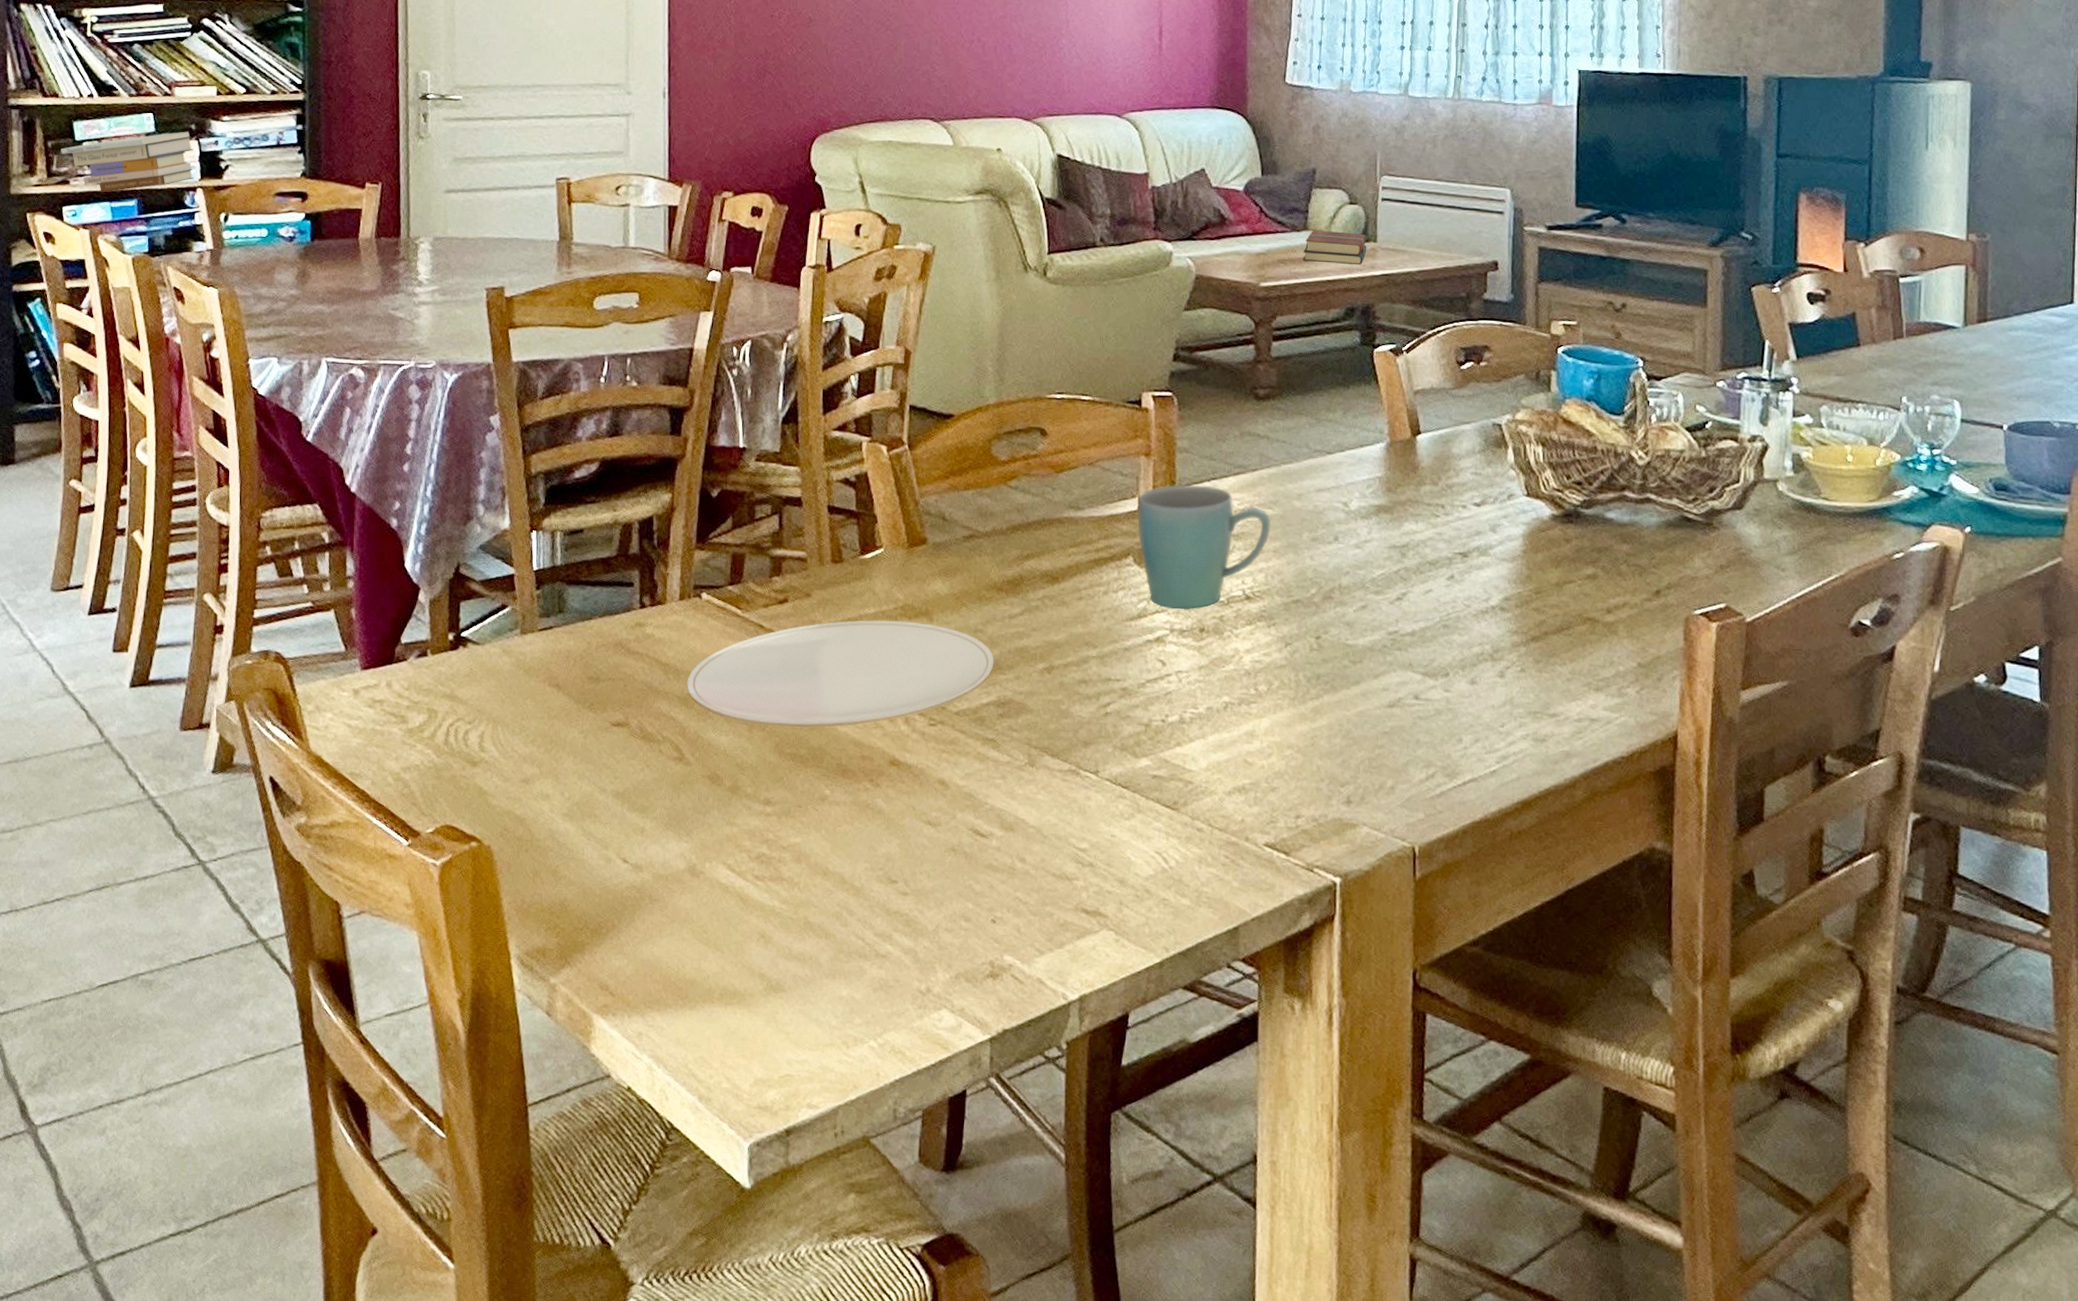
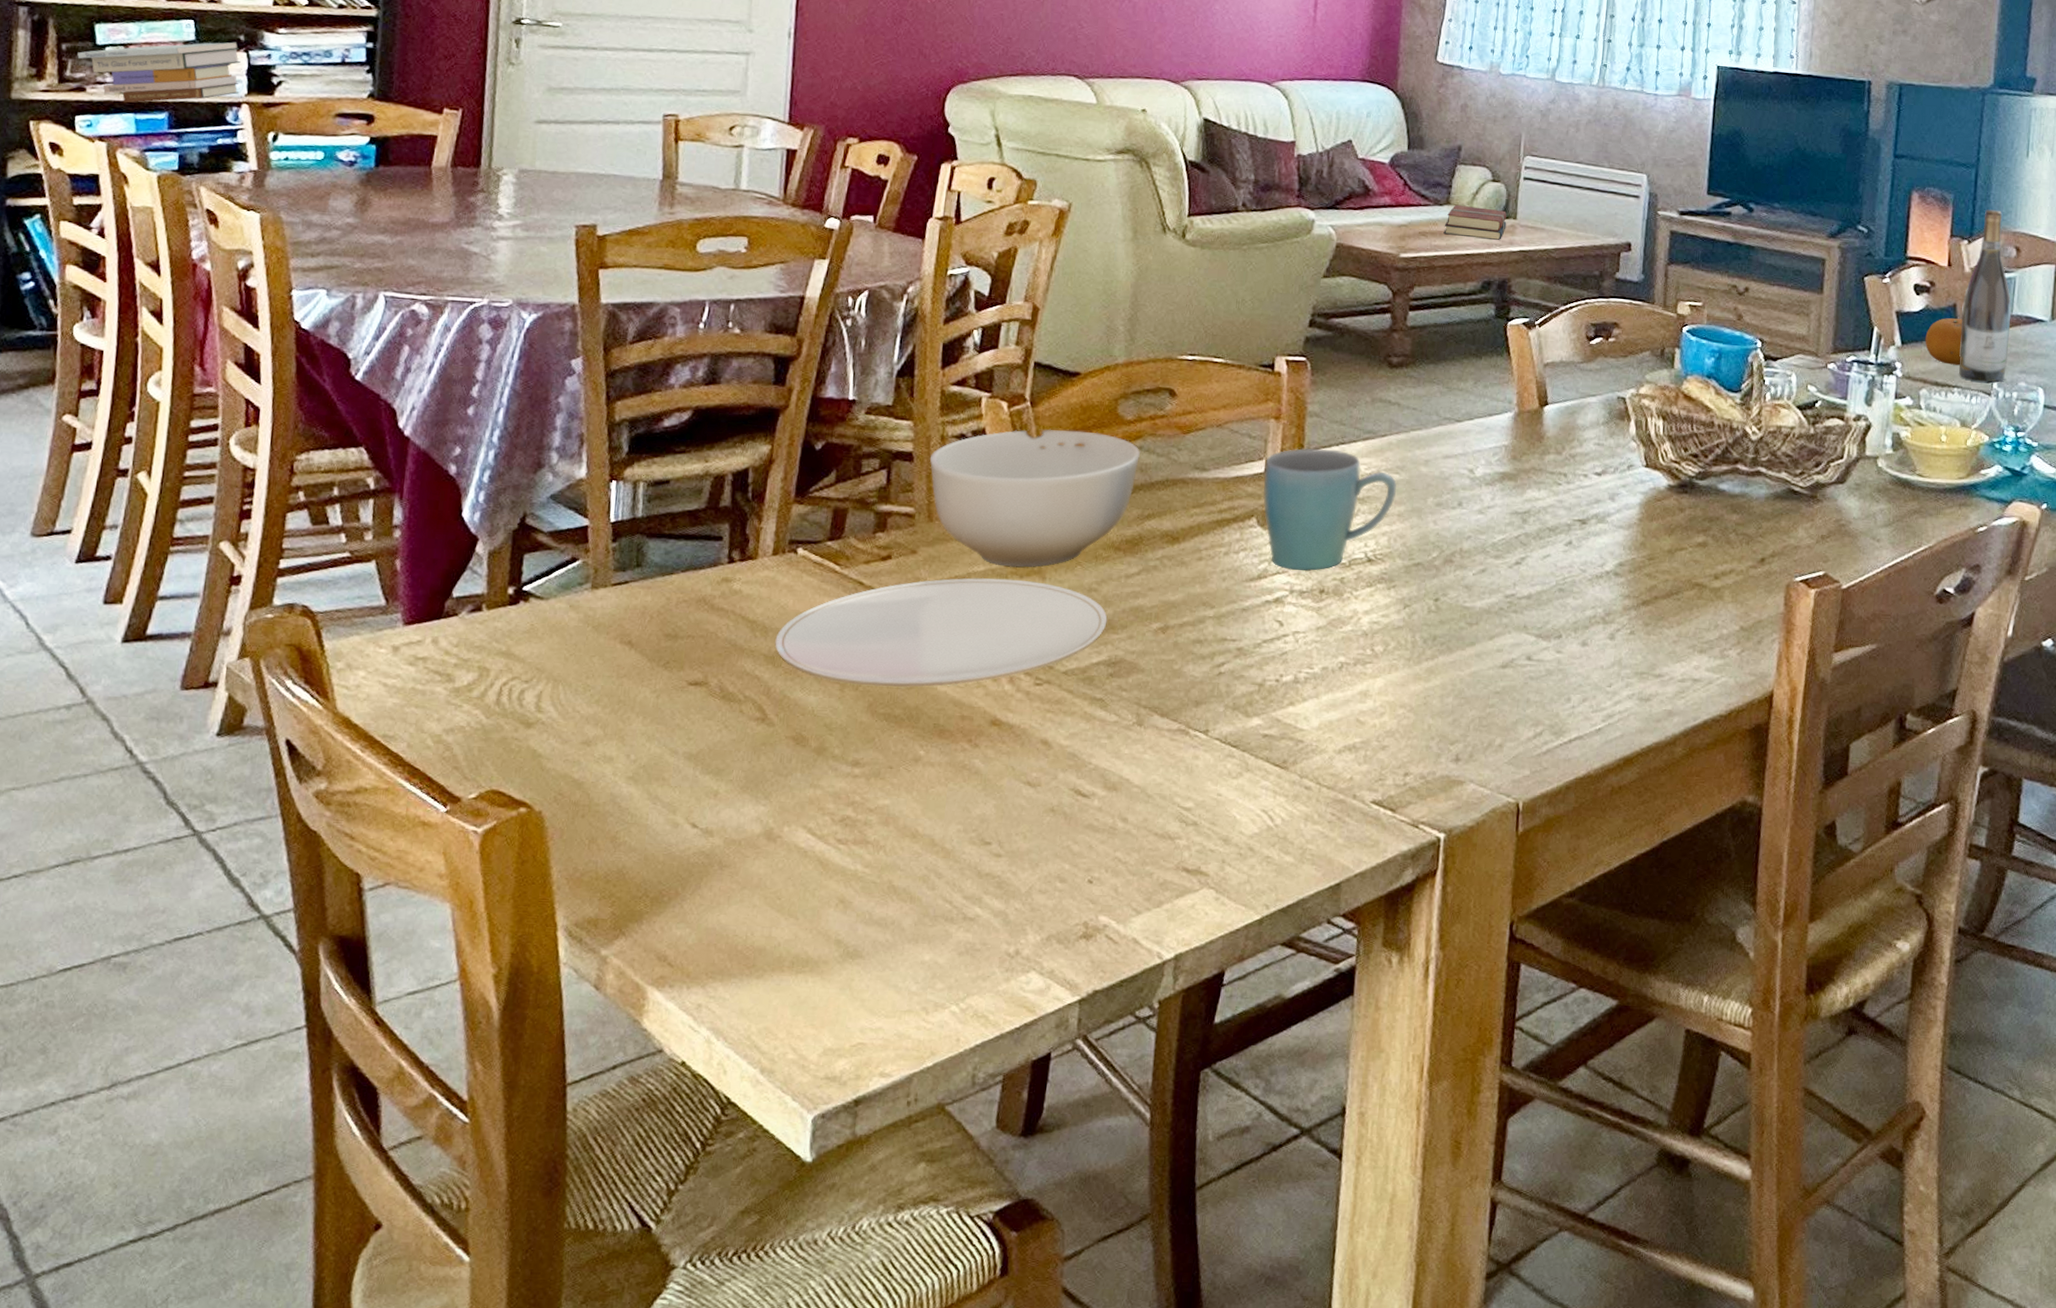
bowl: none [817,472,1017,610] -> present [929,429,1141,568]
fruit: none [1822,327,1864,379] -> present [1925,318,1962,365]
wine bottle: none [1861,208,1918,396] -> present [1959,209,2011,383]

